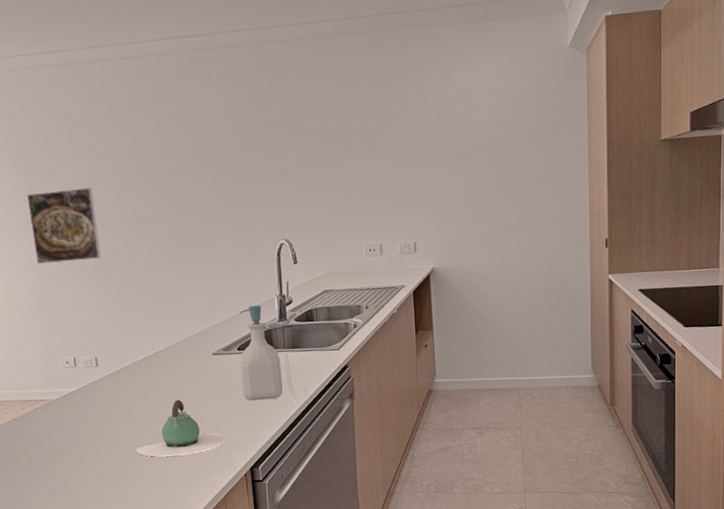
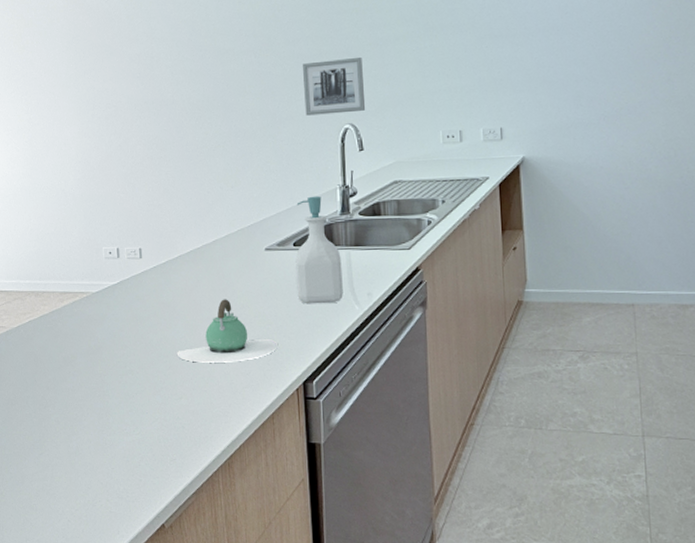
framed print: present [26,187,101,264] -> none [81,69,152,148]
wall art: none [240,177,298,232] -> present [303,56,366,116]

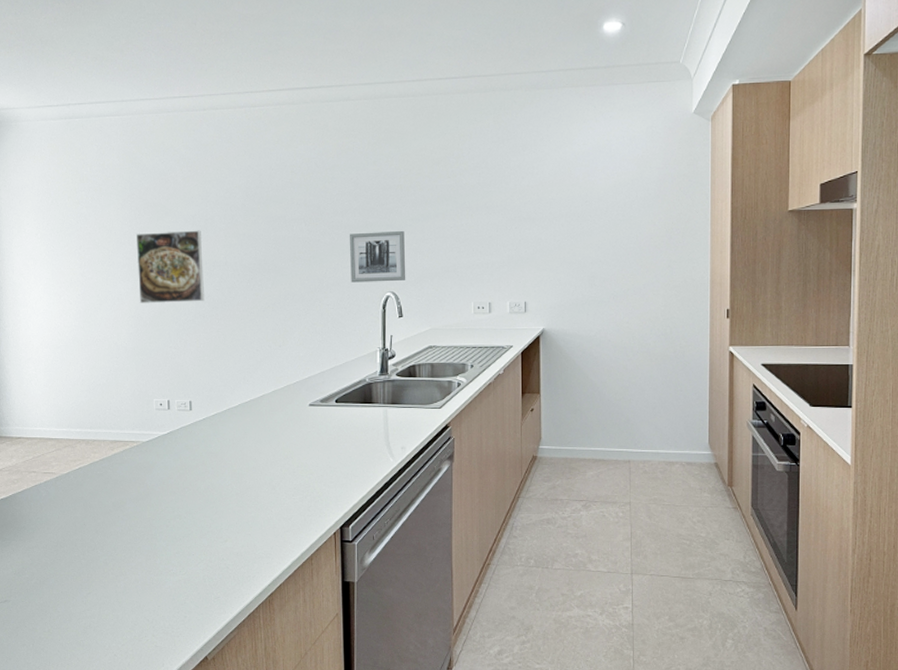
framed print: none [81,69,152,148] -> present [135,230,204,303]
teapot: present [176,299,279,363] -> none [223,450,319,509]
soap bottle: present [295,196,343,304] -> none [337,357,380,456]

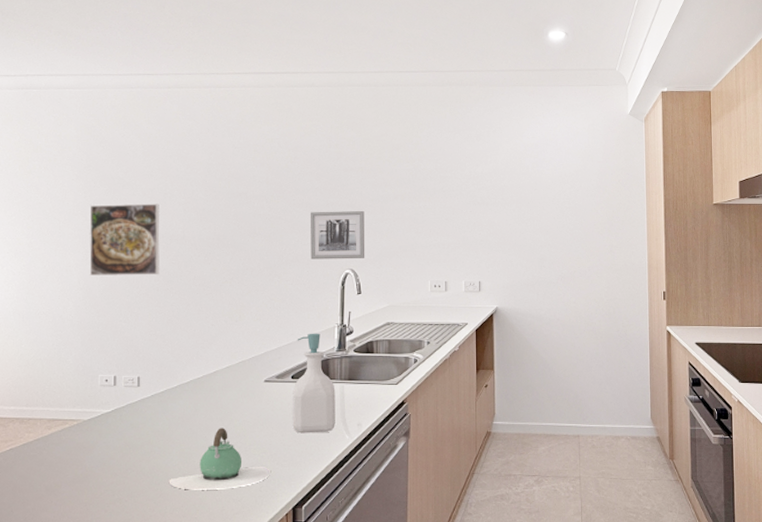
teapot: none [223,450,319,509] -> present [169,428,271,490]
soap bottle: none [337,357,380,456] -> present [292,333,336,434]

